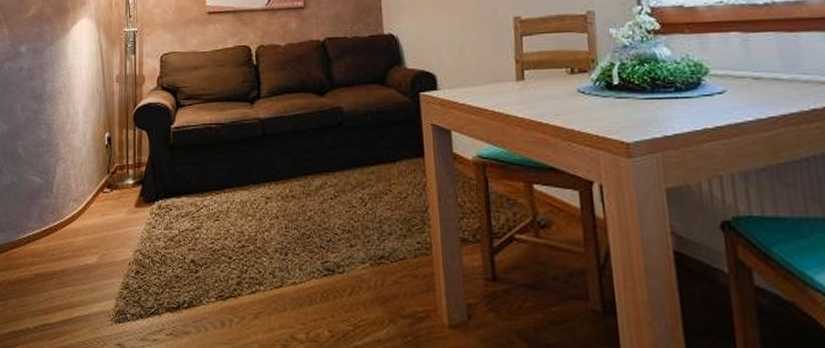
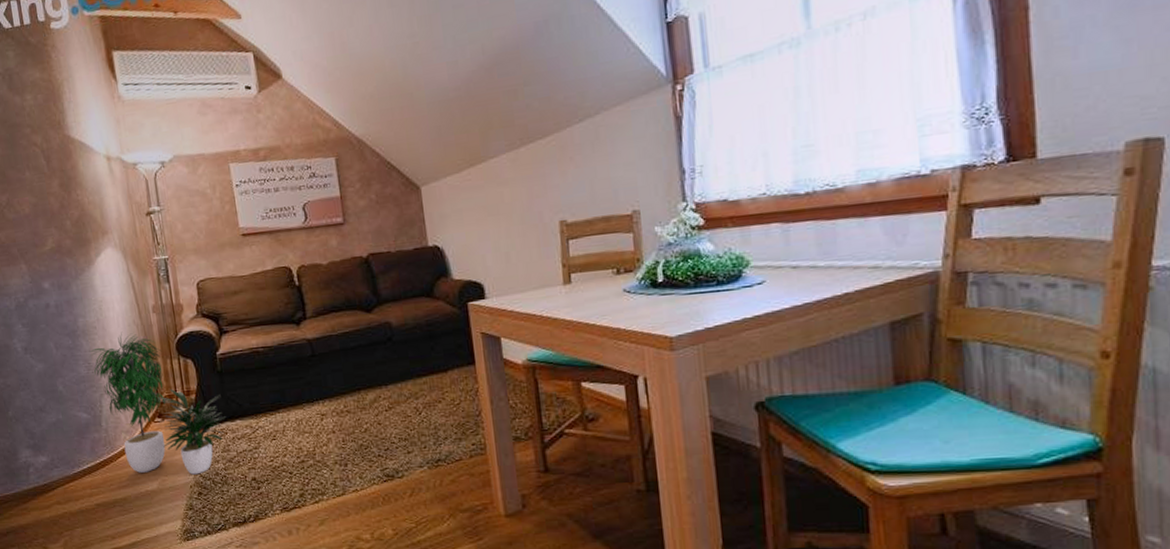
potted plant: none [53,98,173,251] -> present [90,331,226,475]

